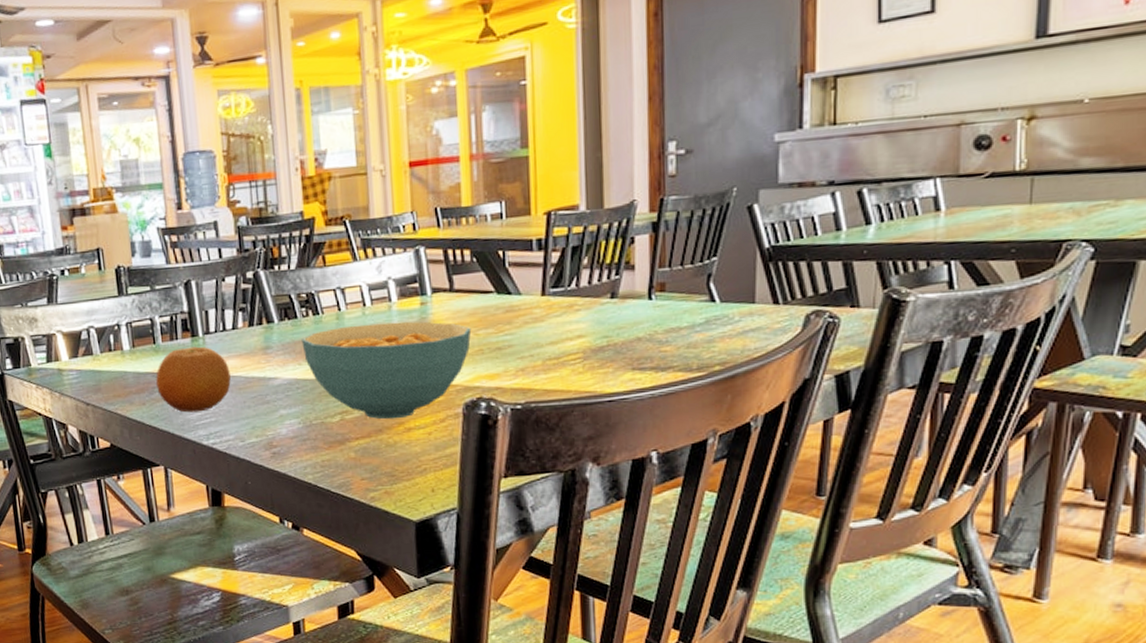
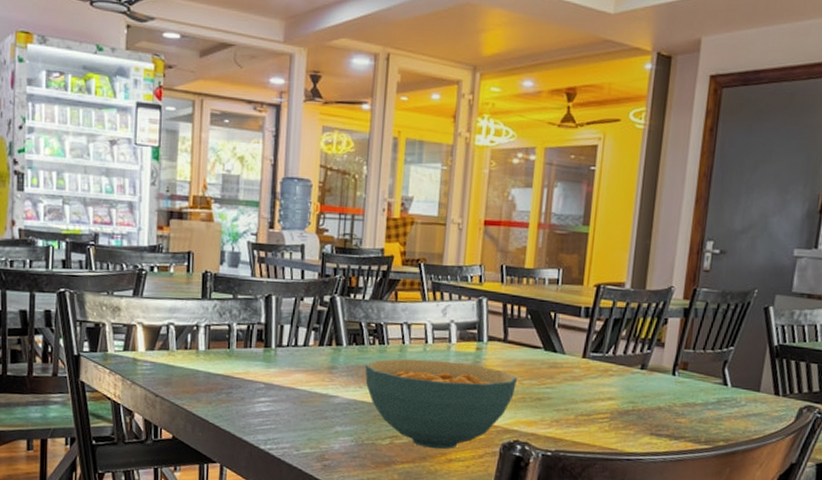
fruit: present [156,346,231,413] -> none [225,356,295,418]

